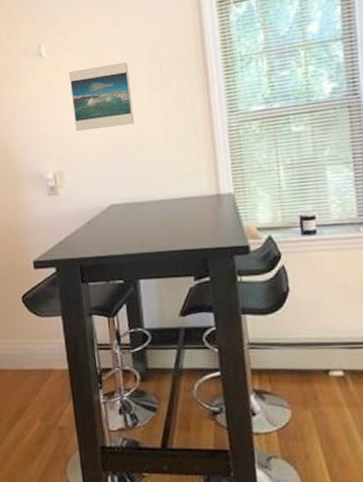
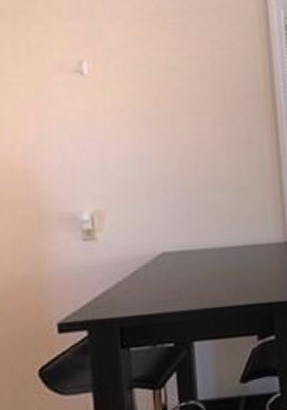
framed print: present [68,62,134,132] -> none [116,90,193,165]

